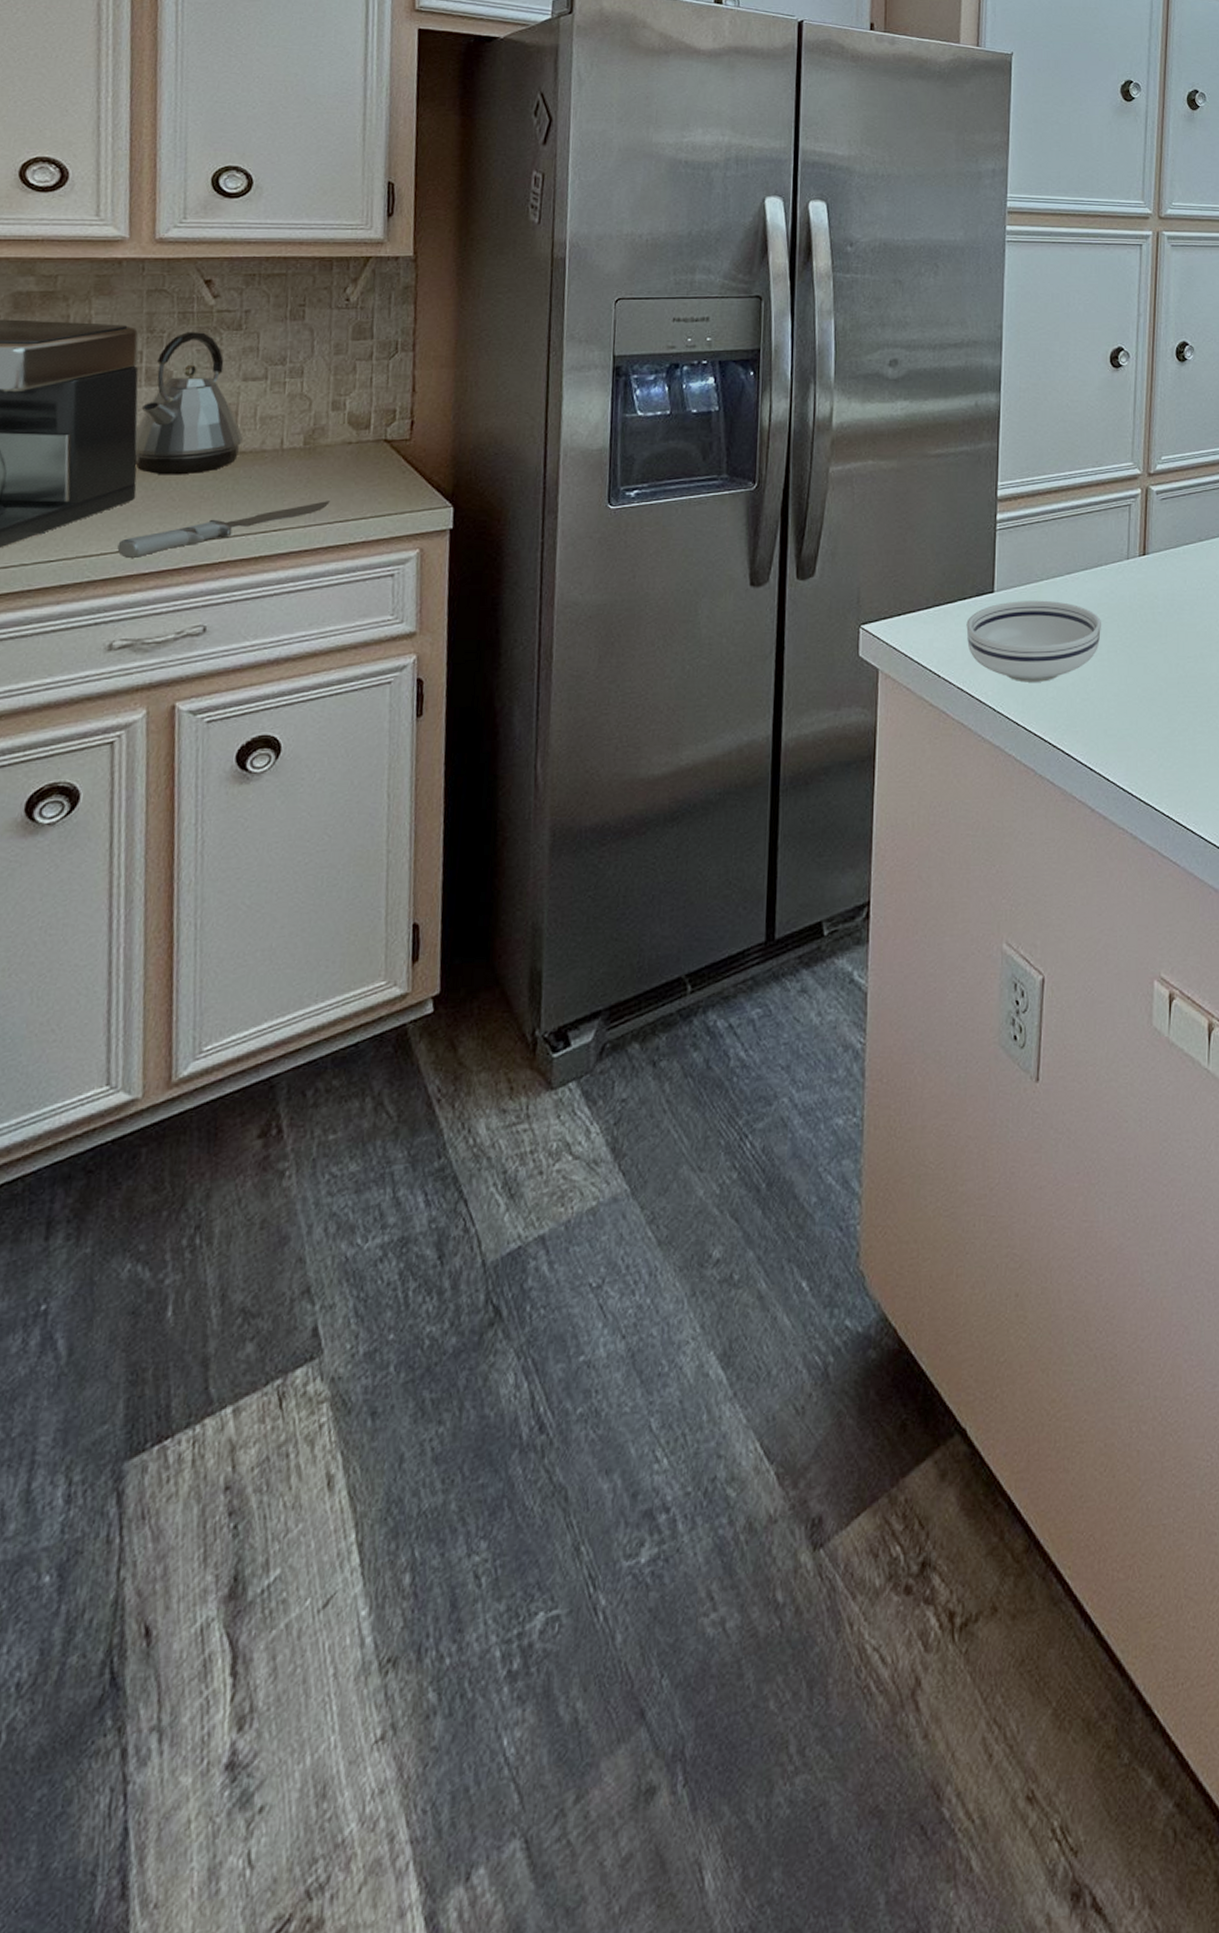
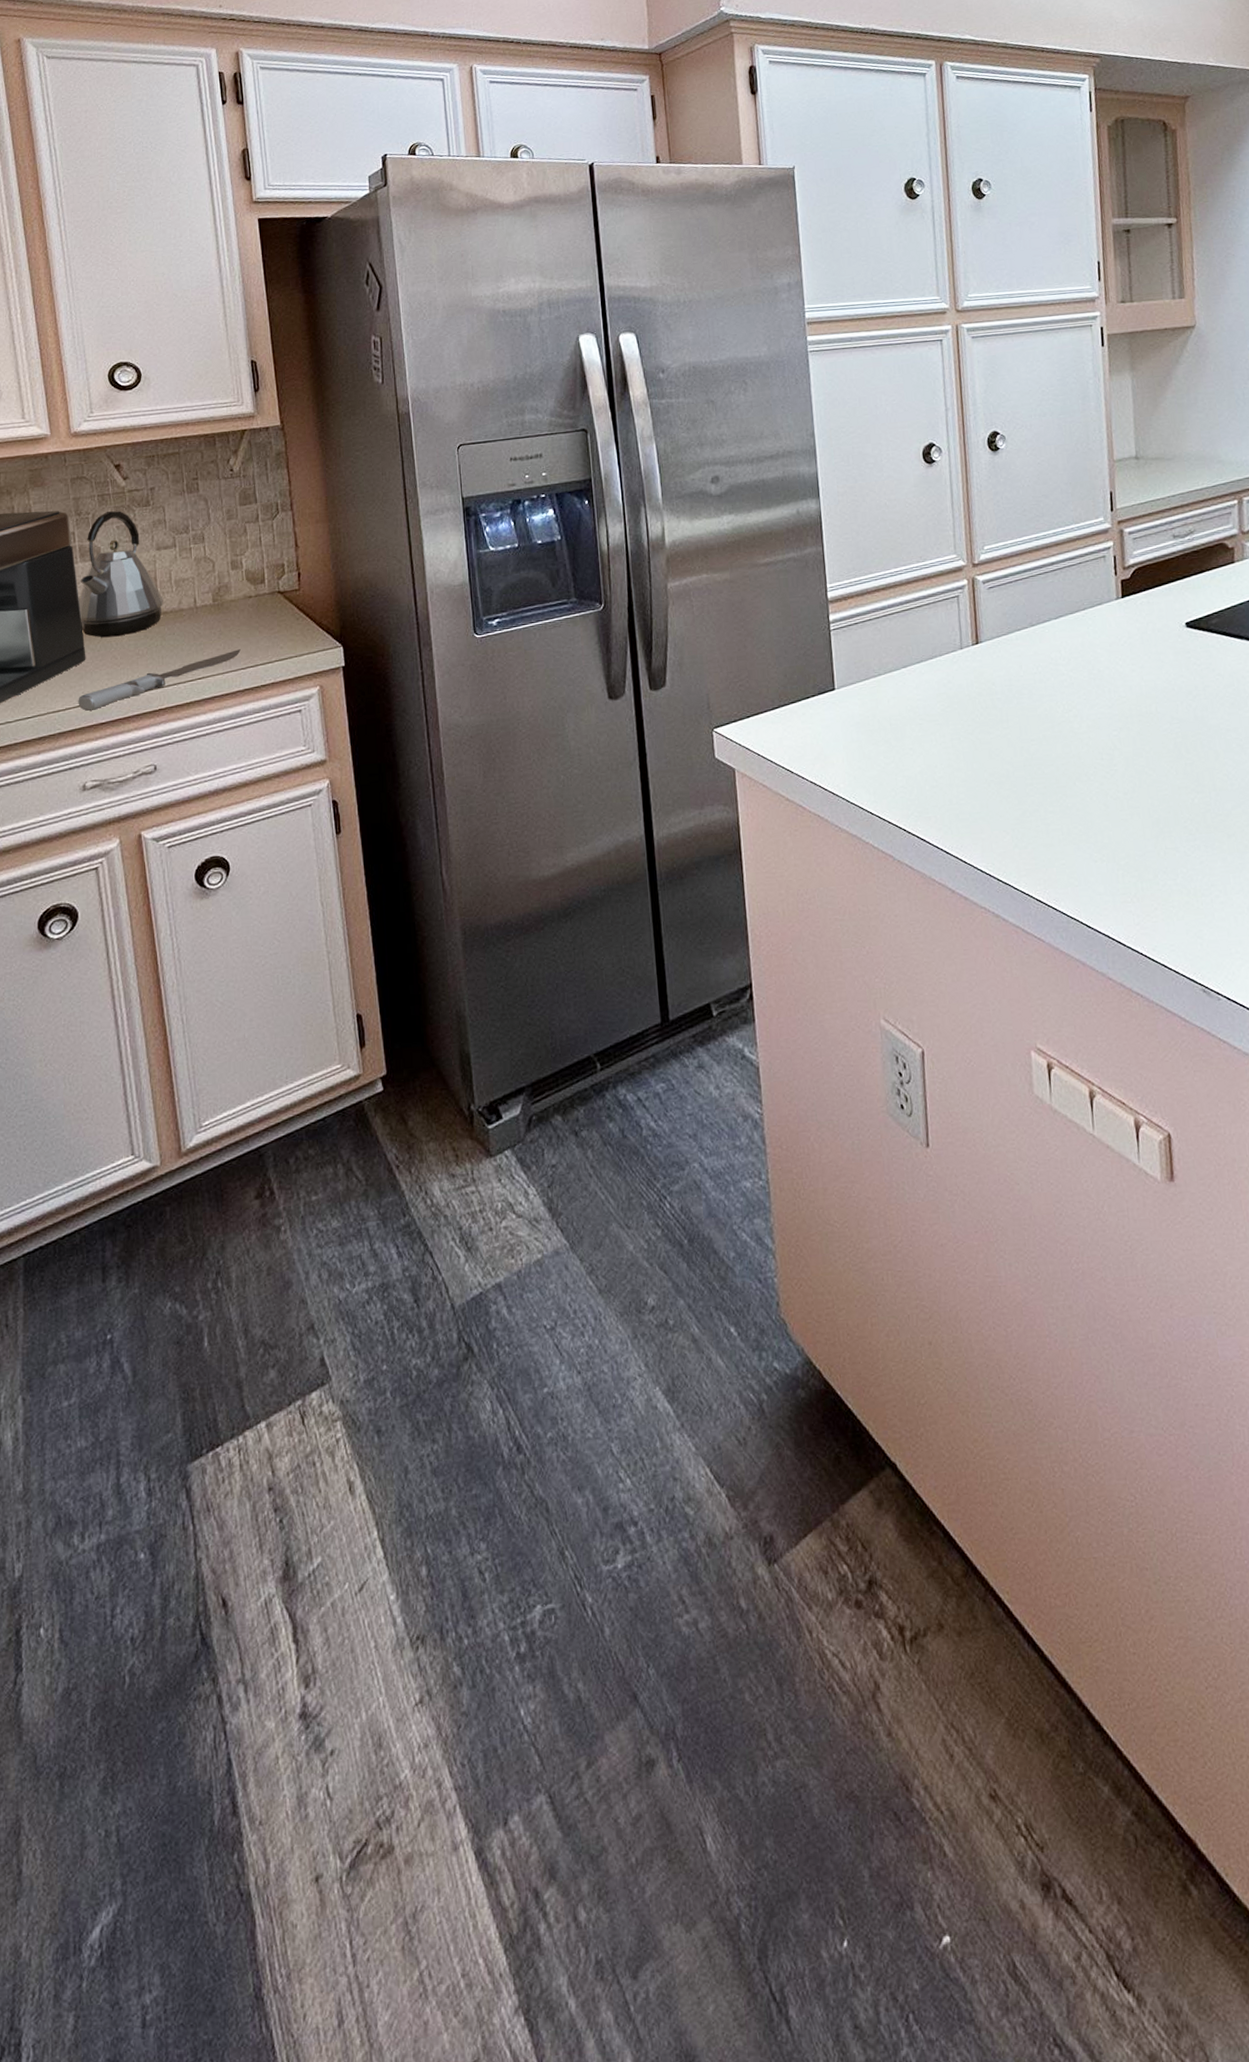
bowl: present [966,600,1101,682] -> none [812,694,943,774]

